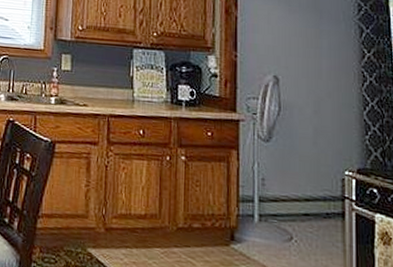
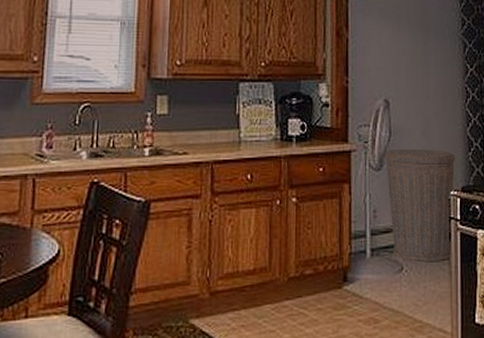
trash can: none [273,123,351,238] -> present [384,148,456,262]

